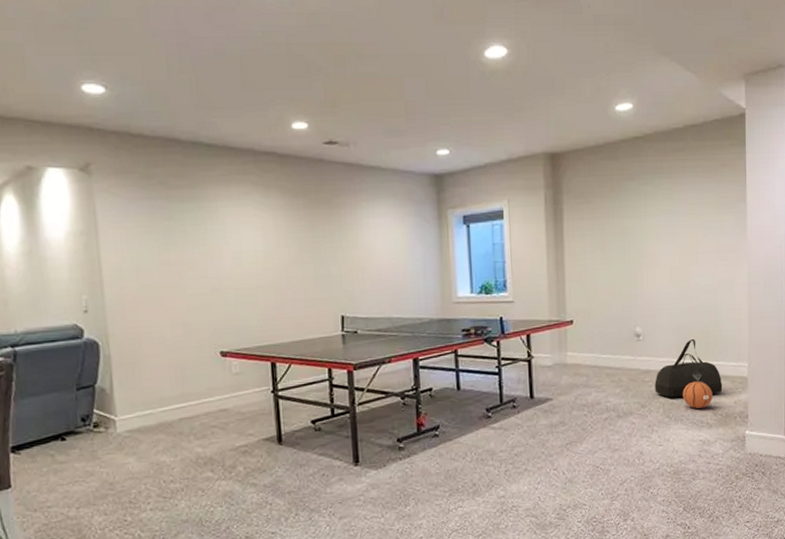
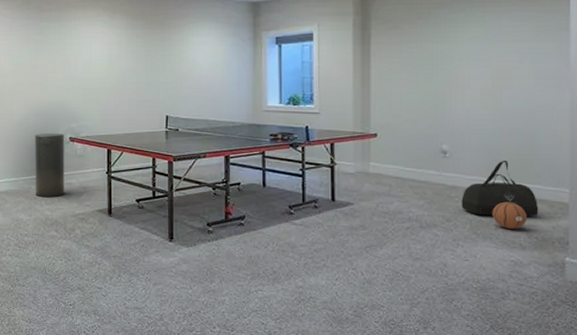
pedal bin: none [173,347,219,432] -> present [35,133,64,198]

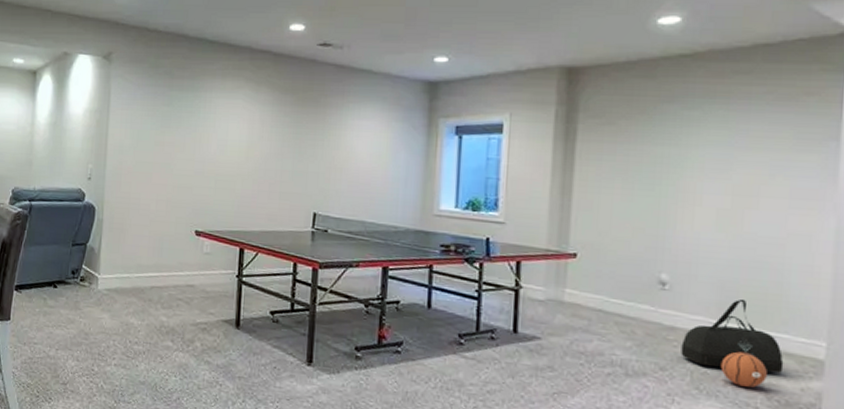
pedal bin: present [35,133,64,198] -> none [150,223,189,301]

